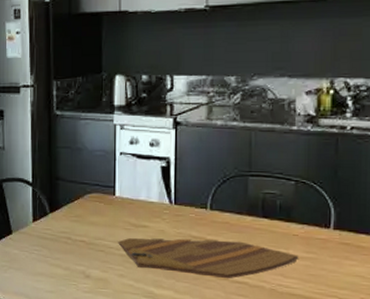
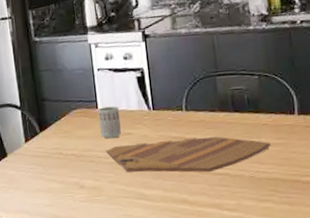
cup: none [114,194,137,230] -> present [98,106,121,139]

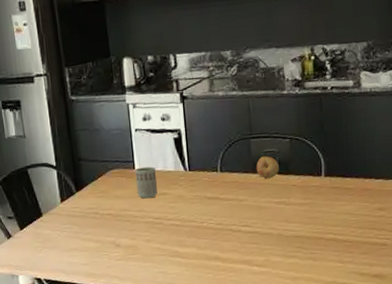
cutting board: present [106,136,271,173] -> none [142,196,299,231]
fruit: none [223,94,248,118] -> present [256,156,279,179]

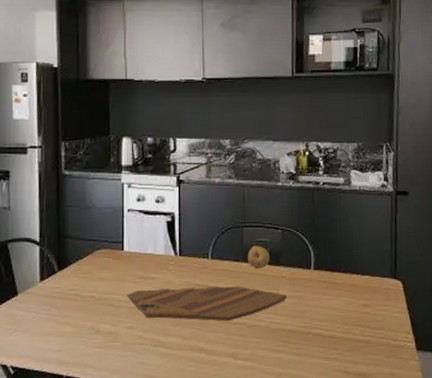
cup: present [135,166,158,199] -> none [123,249,145,282]
cutting board: none [142,196,299,231] -> present [127,286,288,322]

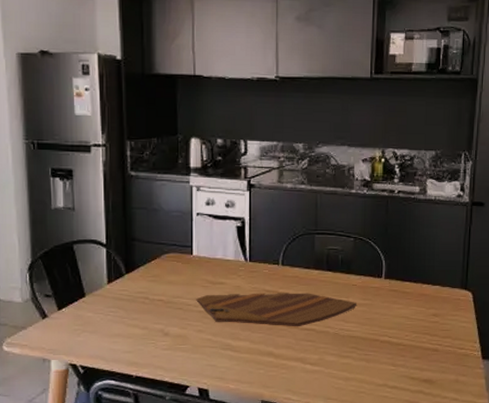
fruit: present [247,245,270,269] -> none [318,253,341,276]

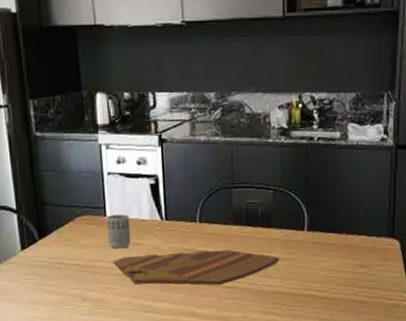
cup: none [192,253,214,287] -> present [106,214,131,249]

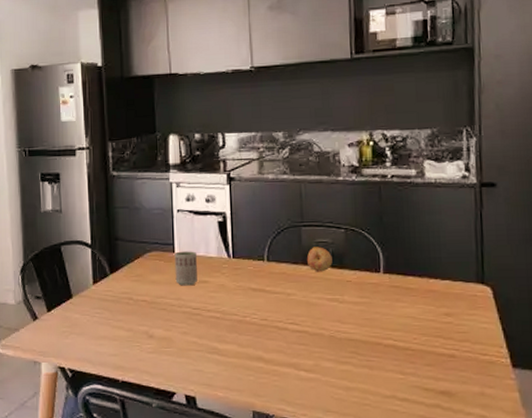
cutting board: present [113,249,280,286] -> none [180,290,354,329]
fruit: none [237,207,261,232] -> present [306,247,332,272]

